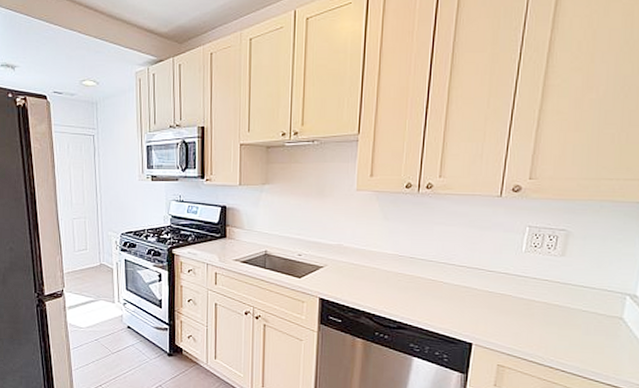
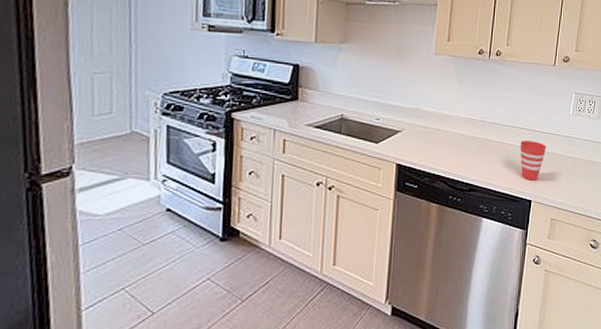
cup: none [457,278,491,322] -> present [520,140,546,181]

